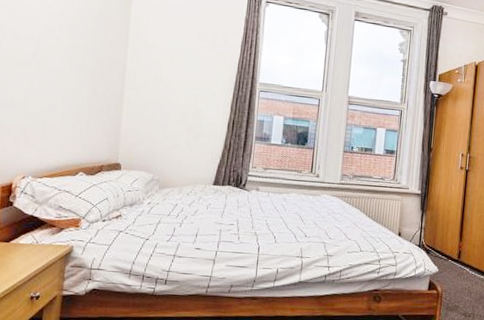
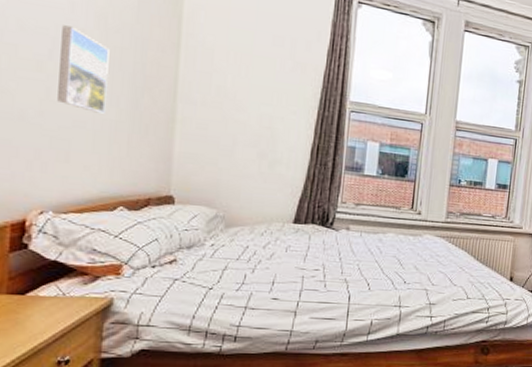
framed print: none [38,33,77,99] -> present [57,25,110,114]

